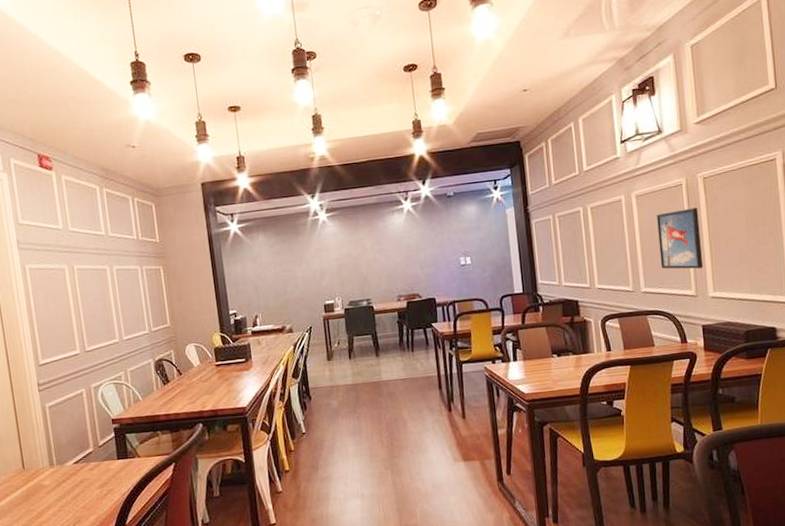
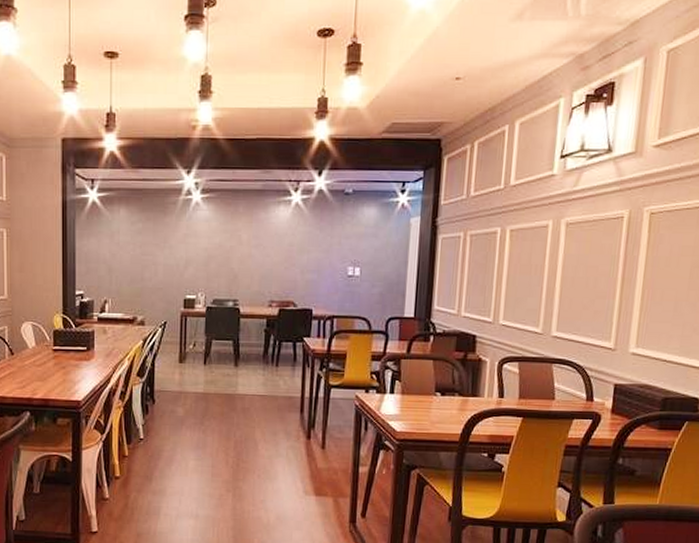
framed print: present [657,207,704,269] -> none [580,246,637,318]

